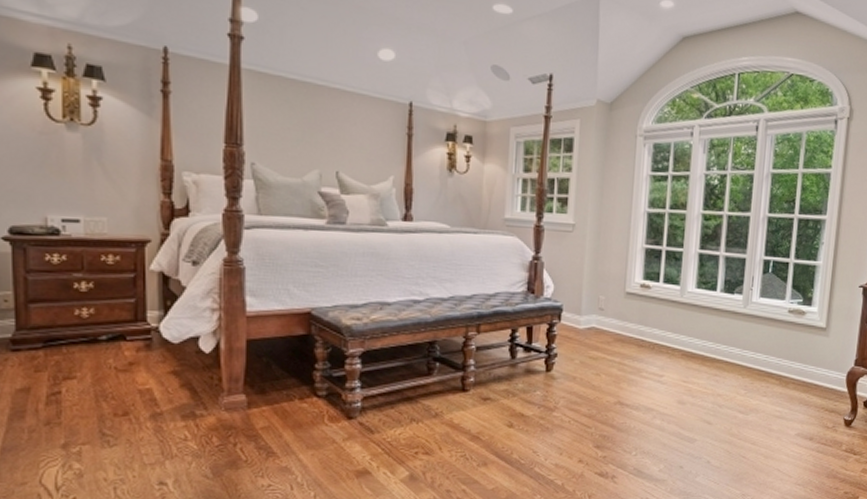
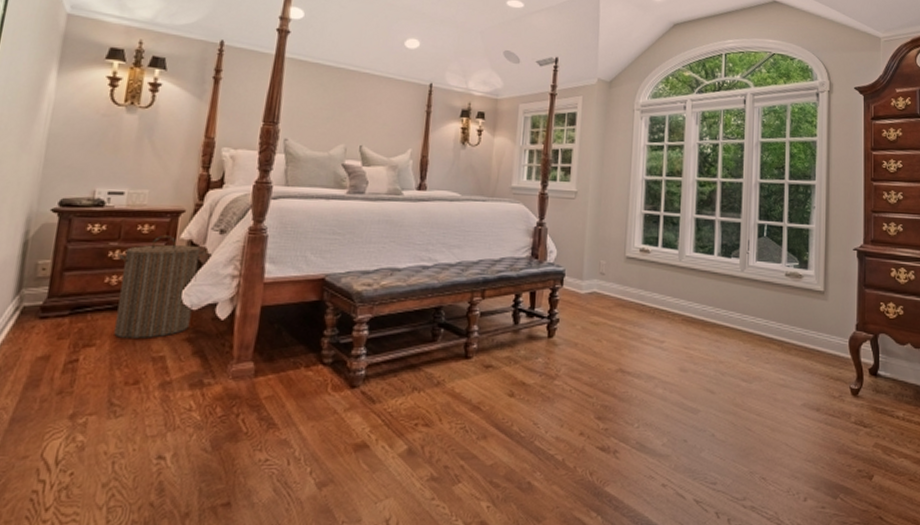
laundry hamper: none [82,266,181,371] -> present [114,235,207,338]

